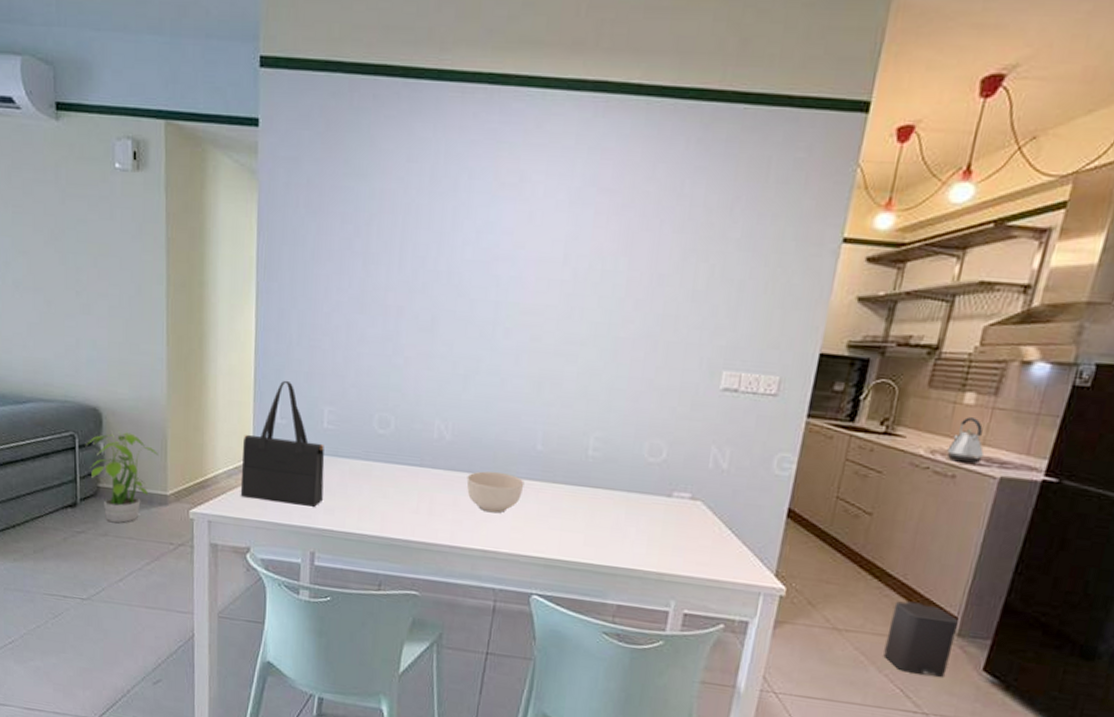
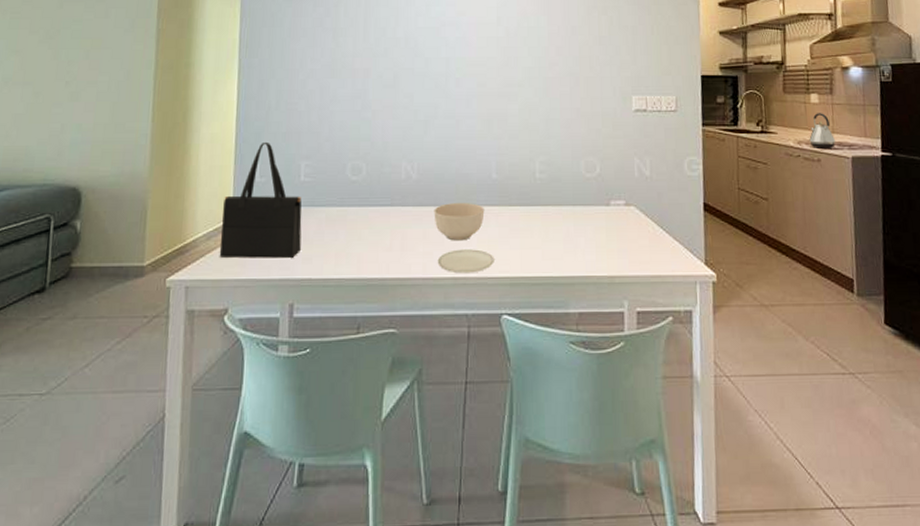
potted plant: present [85,429,159,524] -> none [61,205,138,303]
plate: none [466,521,530,548] -> present [437,249,494,274]
pedal bin: present [883,601,960,677] -> none [803,270,858,336]

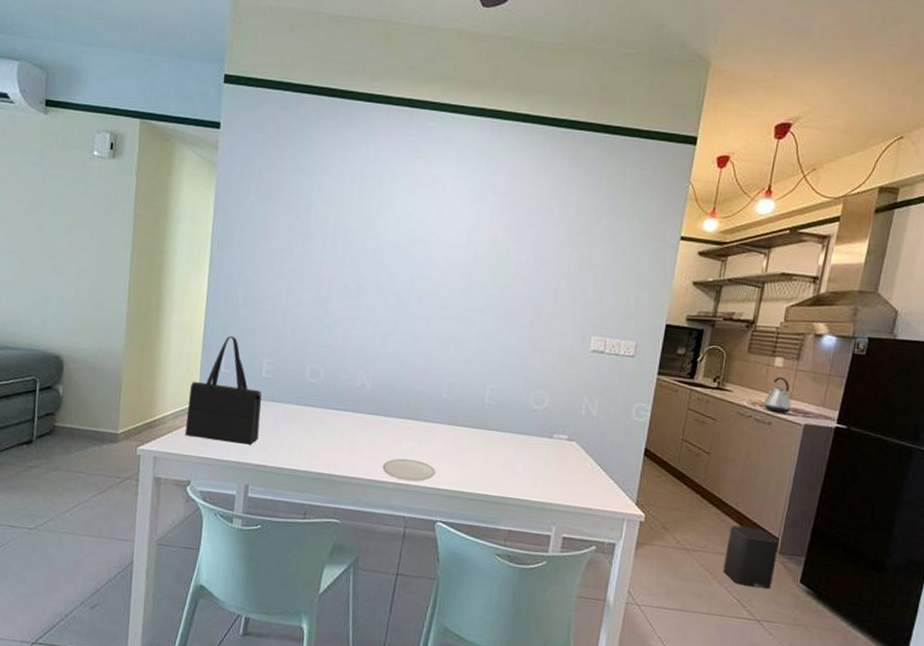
bowl: present [434,203,485,241] -> none [383,415,432,451]
pedal bin: none [803,270,858,336] -> present [723,525,780,589]

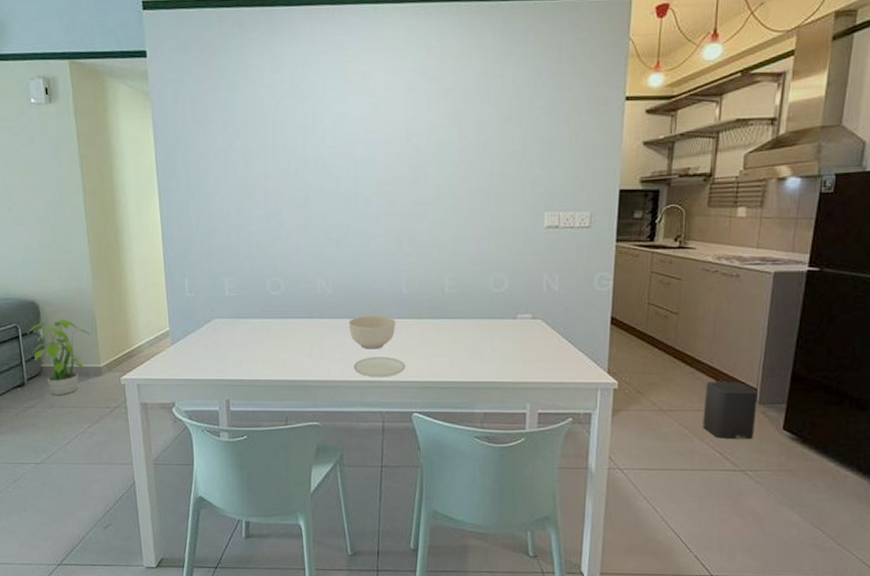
potted plant: none [45,375,113,459] -> present [27,316,91,396]
tote bag: present [184,335,262,445] -> none [160,260,231,362]
bowl: none [383,415,432,451] -> present [348,316,396,349]
kettle: present [764,377,792,414] -> none [730,227,760,264]

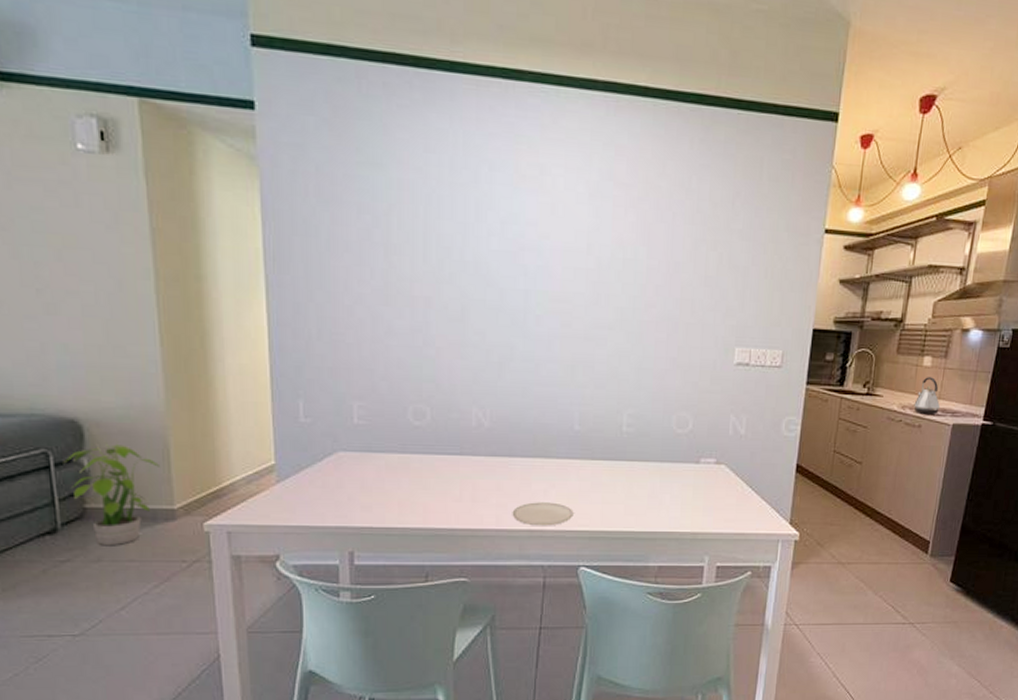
bowl: present [348,316,396,349] -> none [508,454,565,494]
pedal bin: present [703,380,759,439] -> none [878,532,931,591]
kettle: none [730,227,760,264] -> present [913,377,941,415]

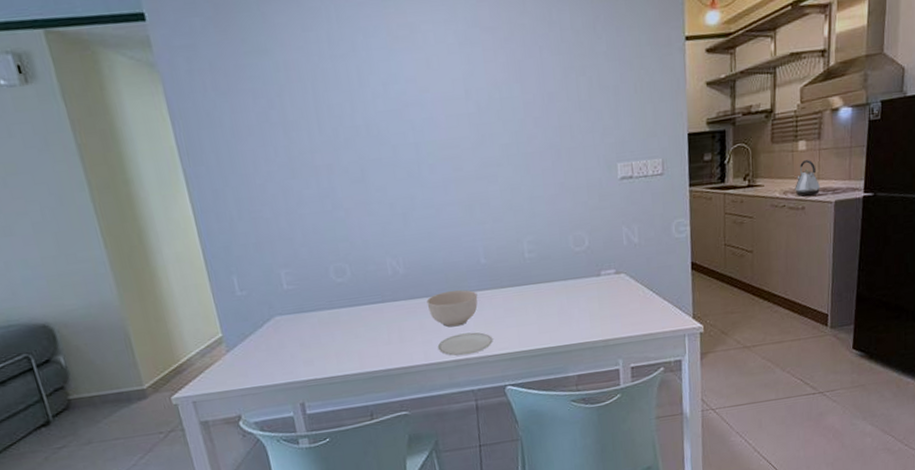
potted plant: present [63,441,161,546] -> none [43,337,126,430]
bowl: none [508,454,565,494] -> present [426,289,478,327]

